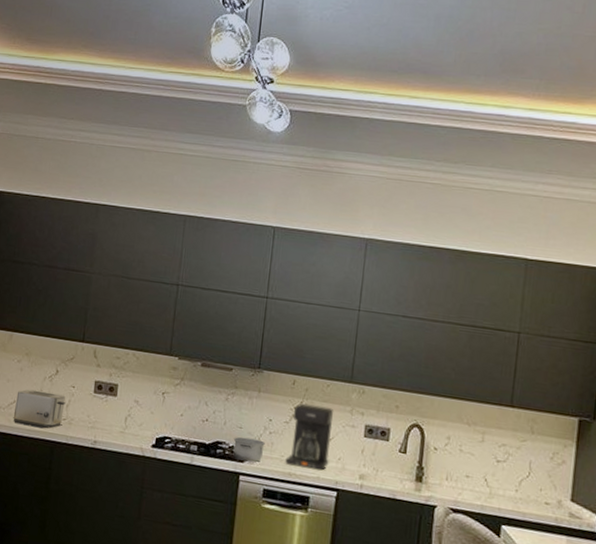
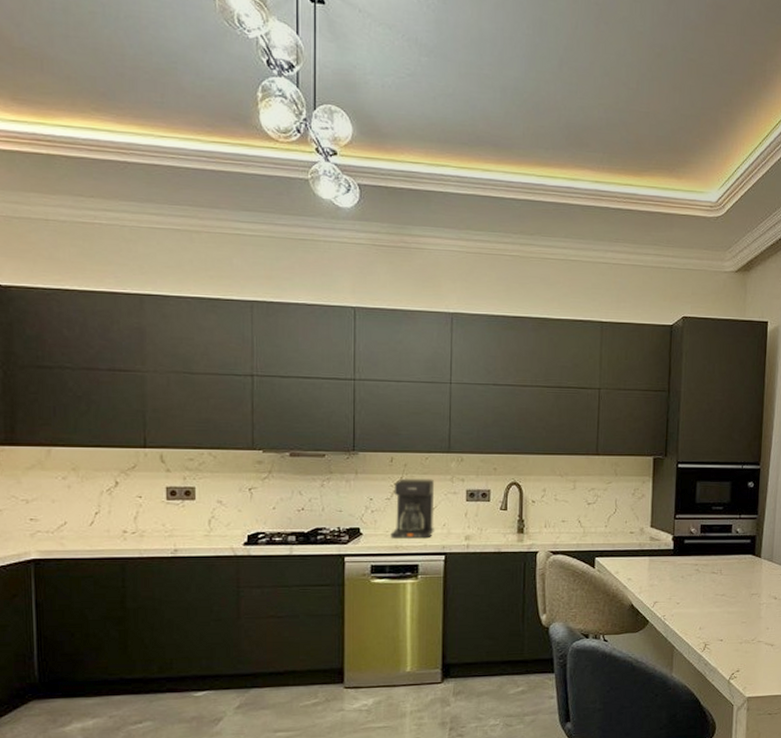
toaster: present [13,389,66,429] -> none [66,507,133,546]
cooking pot: present [233,437,265,463] -> none [334,520,368,542]

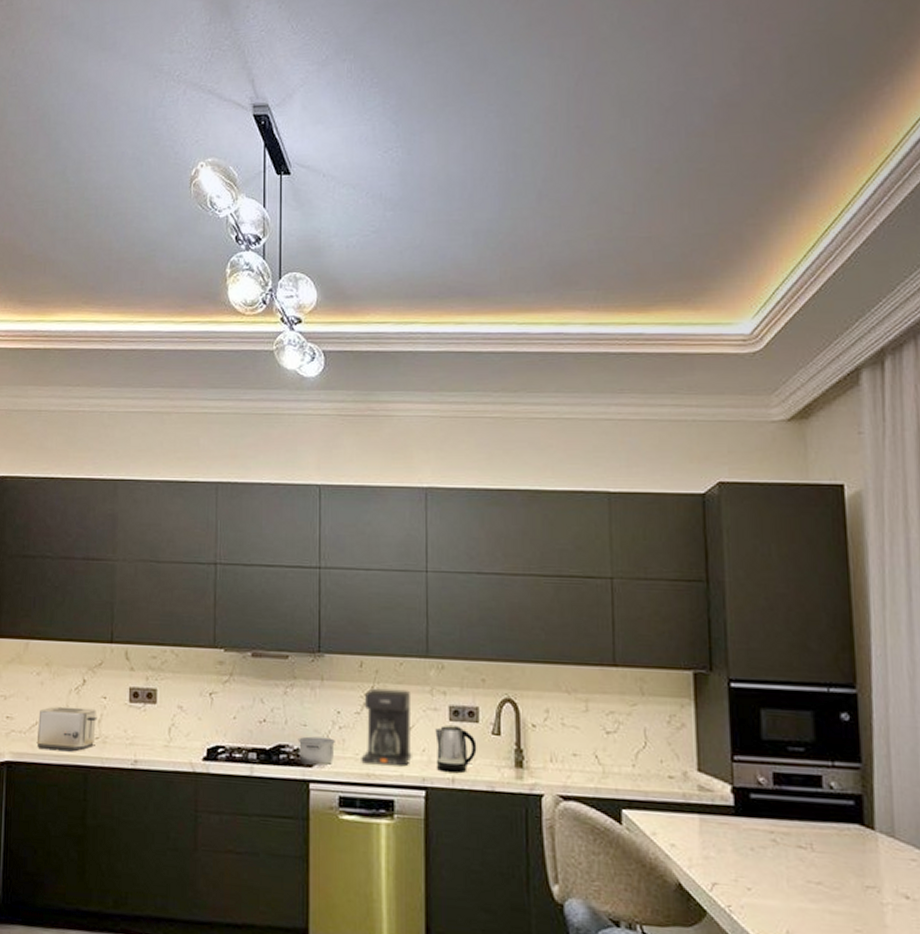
toaster: none [66,507,133,546] -> present [36,706,97,752]
cooking pot: none [334,520,368,542] -> present [298,736,335,766]
kettle: none [454,504,488,541] -> present [435,724,477,774]

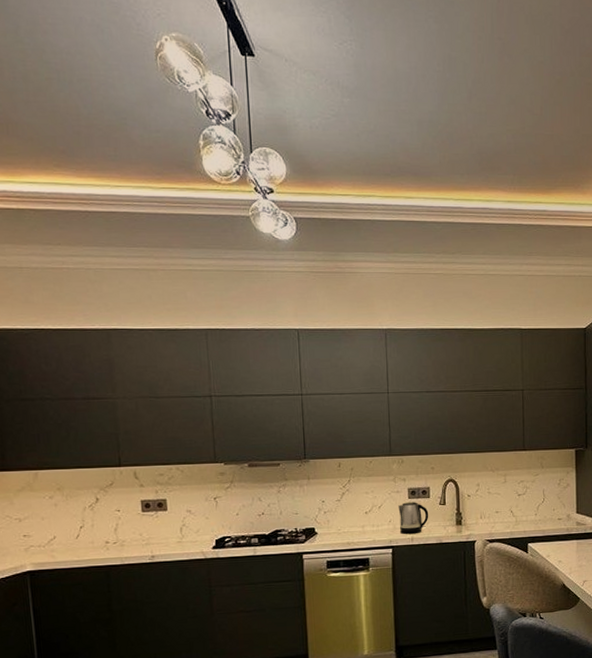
toaster: present [36,706,97,752] -> none [55,520,114,558]
cooking pot: present [298,736,335,766] -> none [291,520,322,542]
coffee maker: present [361,688,412,767] -> none [342,480,381,536]

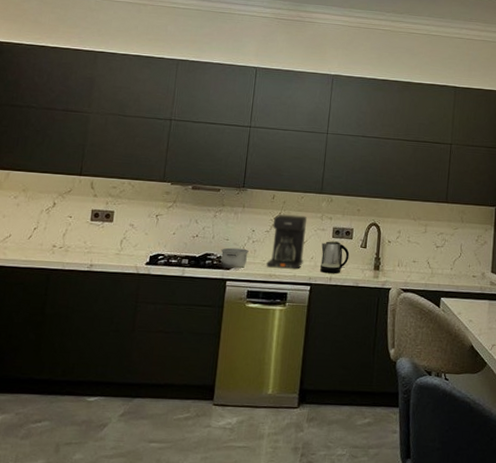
cooking pot: none [291,520,322,542] -> present [220,247,249,269]
coffee maker: none [342,480,381,536] -> present [266,214,308,270]

